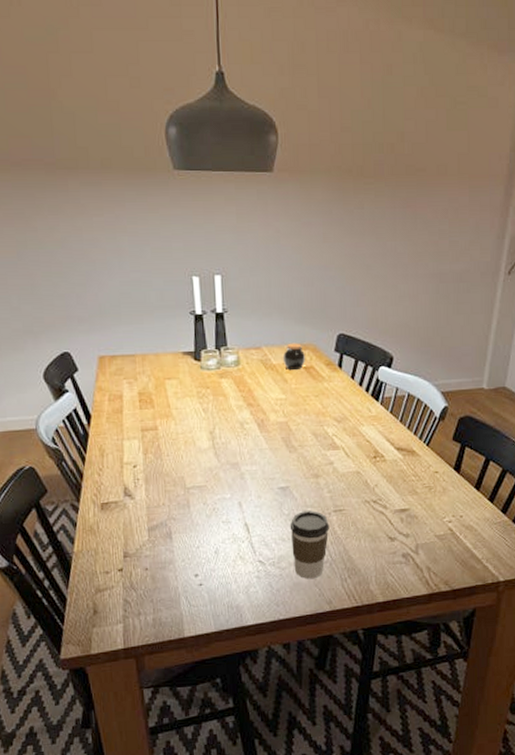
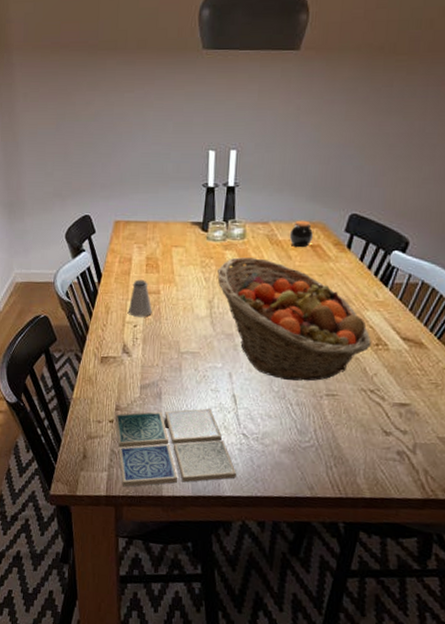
drink coaster: none [124,541,257,636] -> present [114,408,236,487]
saltshaker: none [125,416,151,457] -> present [129,279,152,317]
fruit basket: none [215,384,370,502] -> present [217,257,371,381]
coffee cup: present [290,511,330,580] -> none [277,390,320,461]

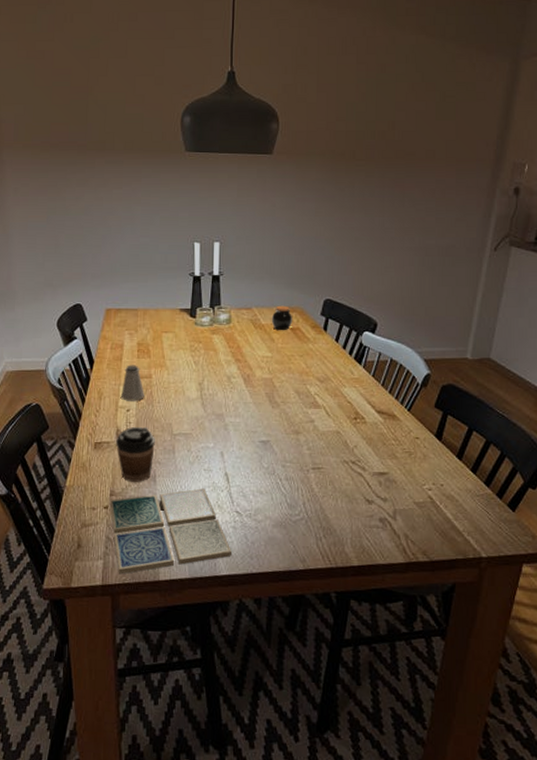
coffee cup: none [121,342,162,399] -> present [115,426,155,482]
fruit basket: present [217,257,371,381] -> none [206,341,350,457]

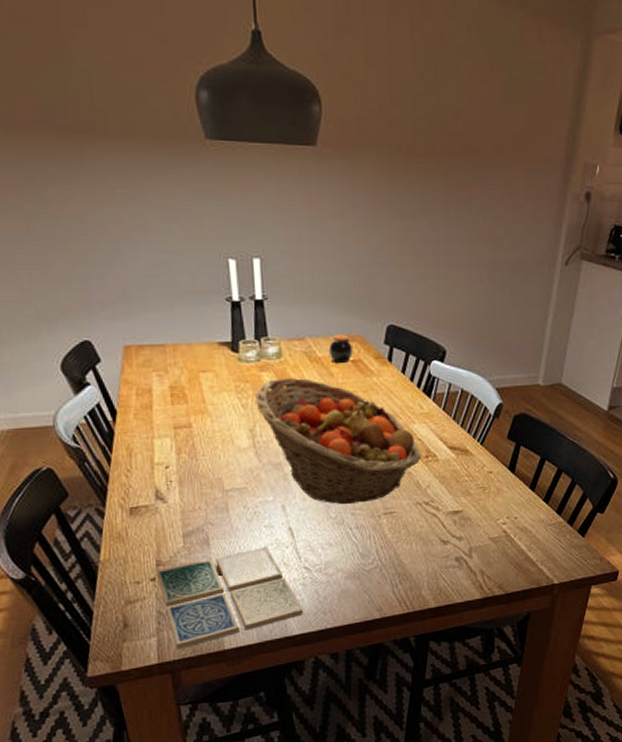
coffee cup: present [115,426,155,482] -> none [155,484,205,548]
saltshaker: present [121,365,144,401] -> none [156,413,185,457]
fruit basket: none [206,341,350,457] -> present [255,378,421,505]

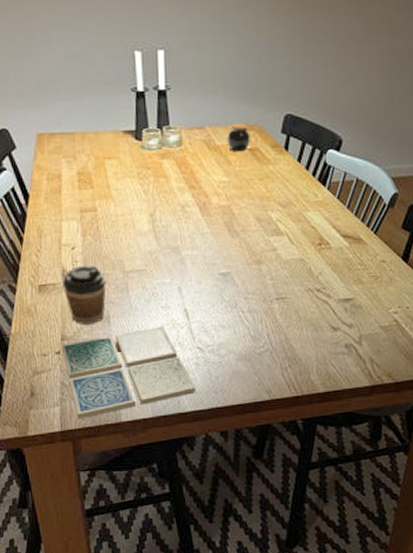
coffee cup: none [155,484,205,548] -> present [61,265,106,325]
fruit basket: present [255,378,421,505] -> none [156,165,314,289]

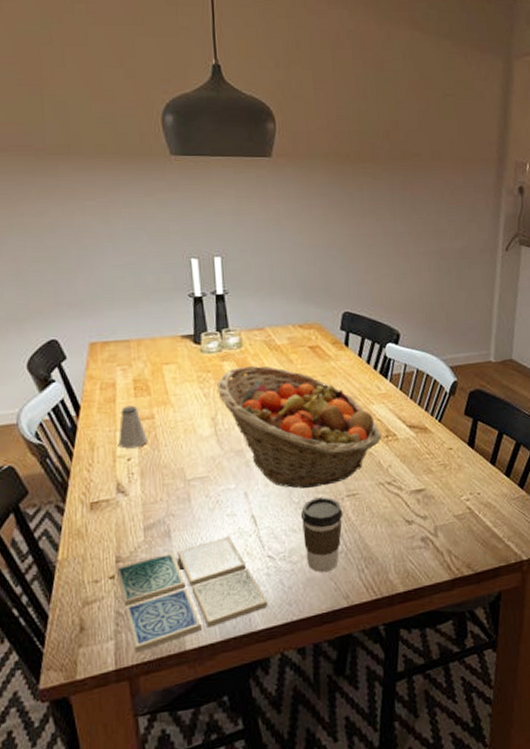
coffee cup: present [61,265,106,325] -> none [116,475,166,543]
saltshaker: none [64,197,90,238] -> present [118,405,148,449]
fruit basket: none [156,165,314,289] -> present [217,365,381,489]
jar: present [227,123,250,152] -> none [287,322,311,351]
coffee cup: none [230,298,271,368] -> present [300,497,343,573]

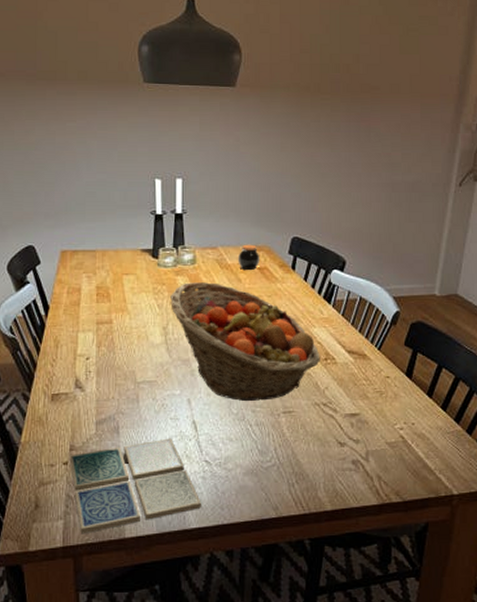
saltshaker: present [118,405,148,449] -> none [80,310,105,349]
jar: none [287,322,311,351] -> present [237,244,259,271]
coffee cup: present [300,497,343,573] -> none [238,411,278,483]

